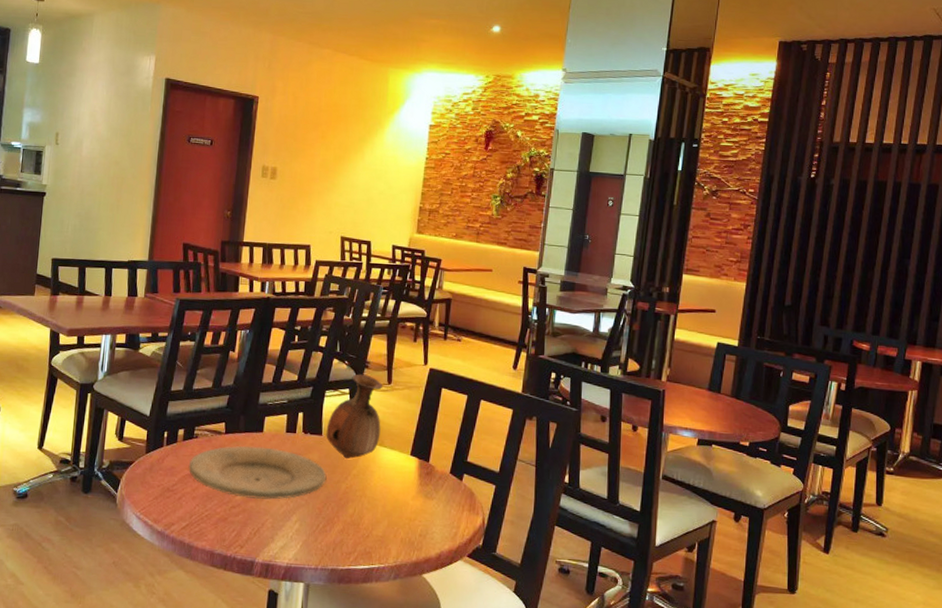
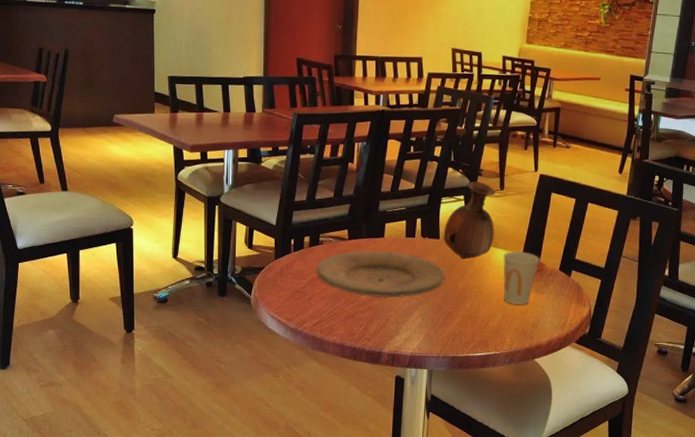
cup: none [388,450,429,512] -> present [502,250,540,306]

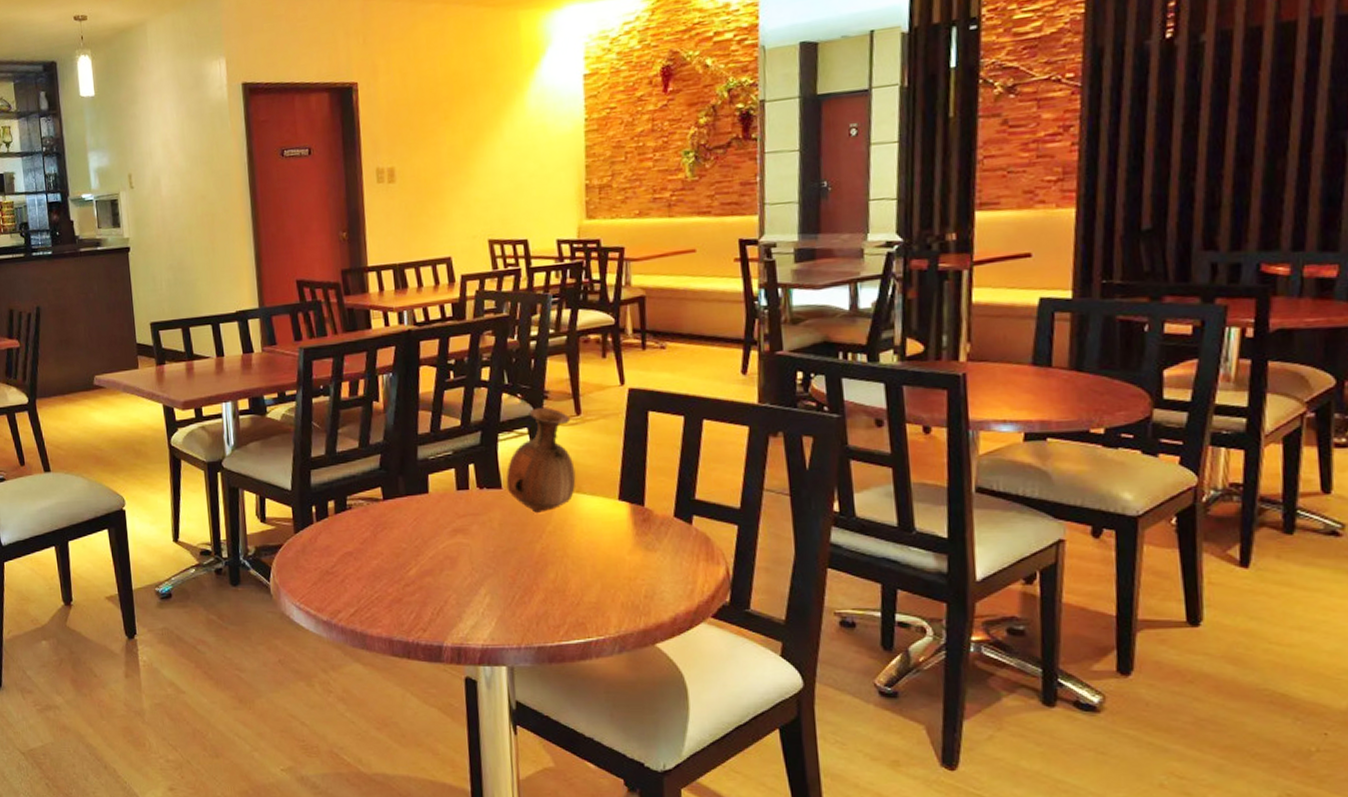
plate: present [316,250,445,298] -> none [346,510,516,574]
cup: present [502,250,540,306] -> none [590,494,645,571]

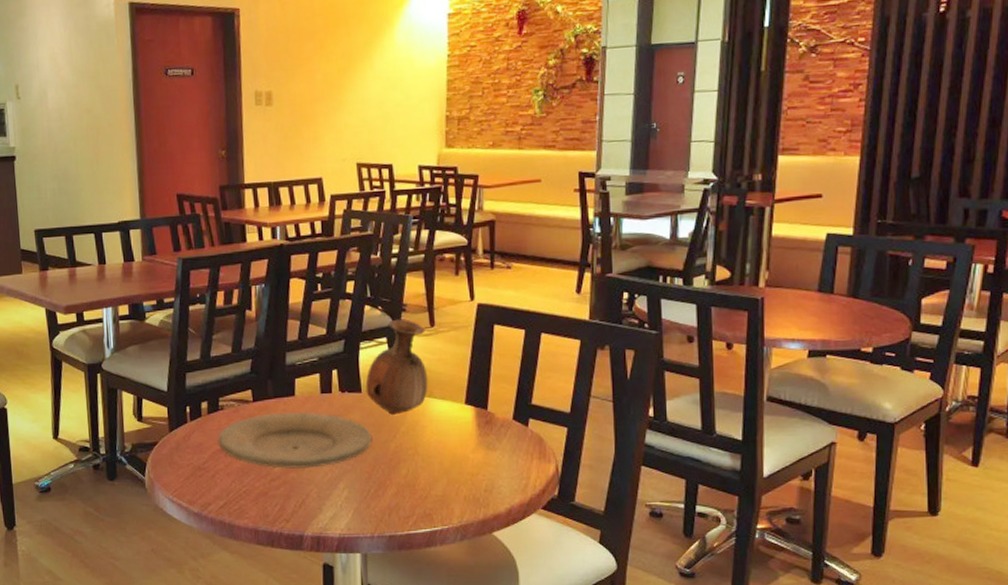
plate: none [346,510,516,574] -> present [217,411,373,470]

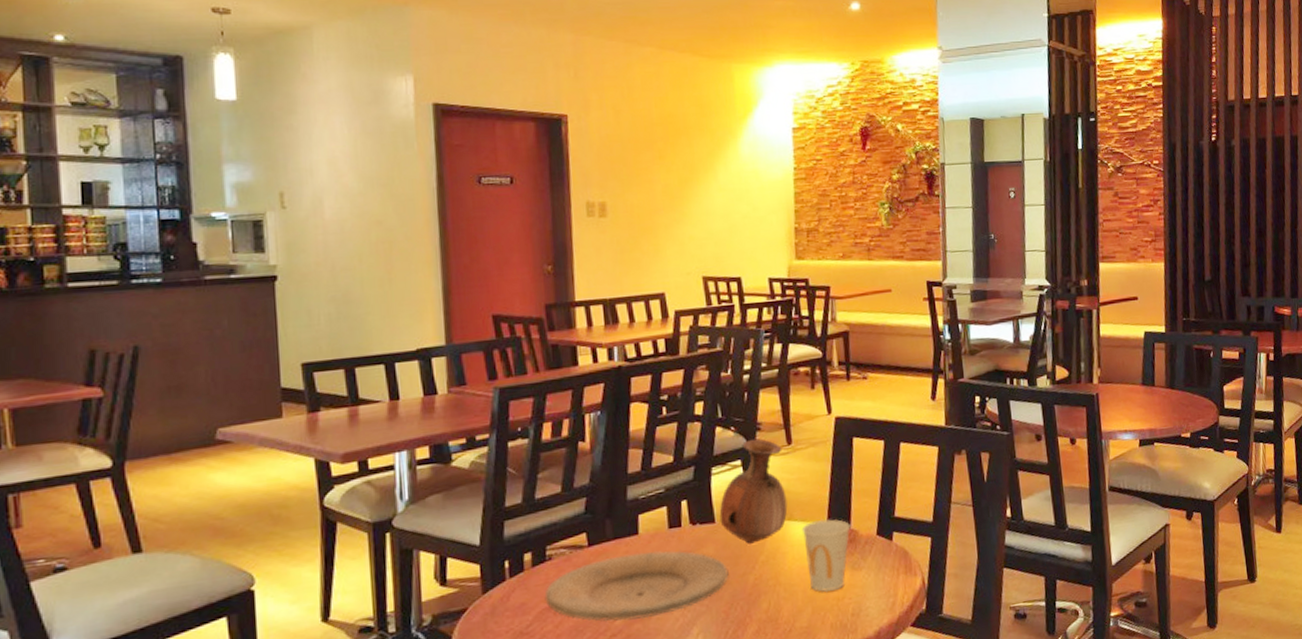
cup: none [440,399,488,467] -> present [801,519,851,593]

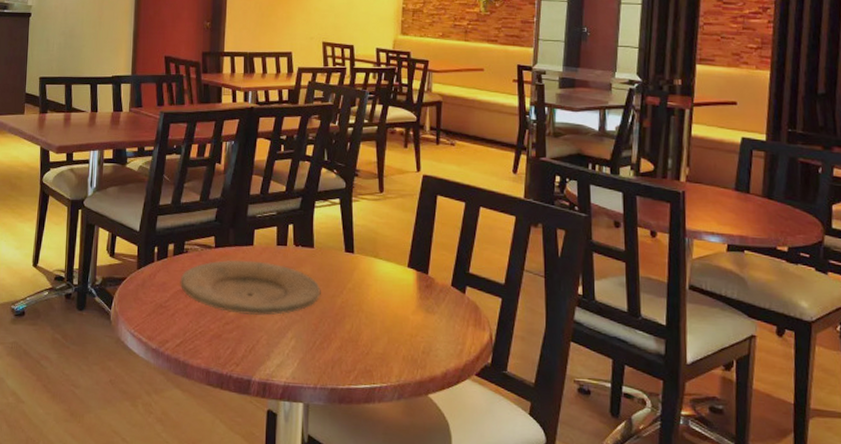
vase: present [719,439,788,545] -> none [318,183,375,273]
cup: present [801,519,851,593] -> none [385,262,428,328]

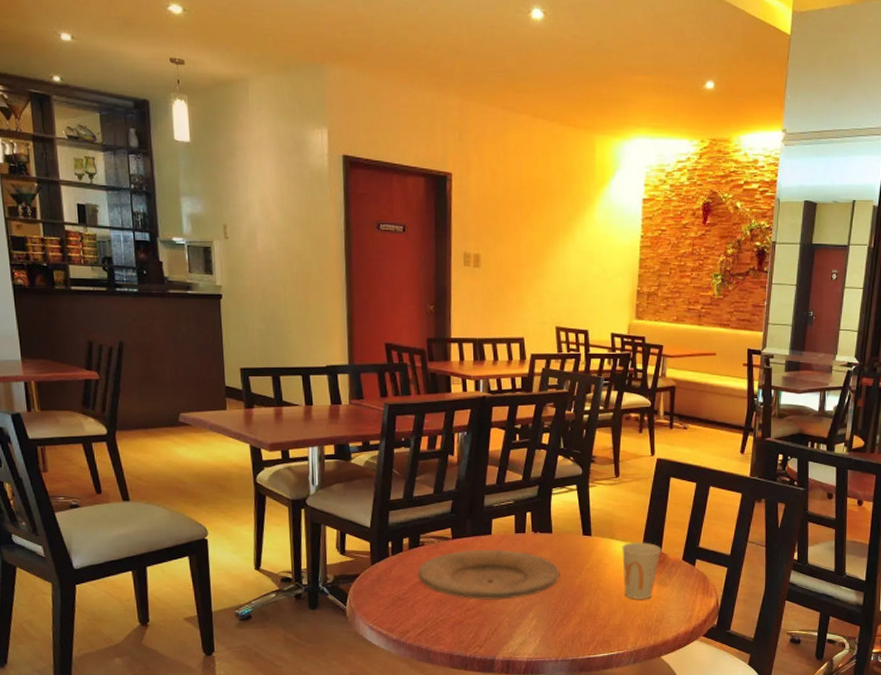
cup: none [385,262,428,328] -> present [621,541,661,600]

